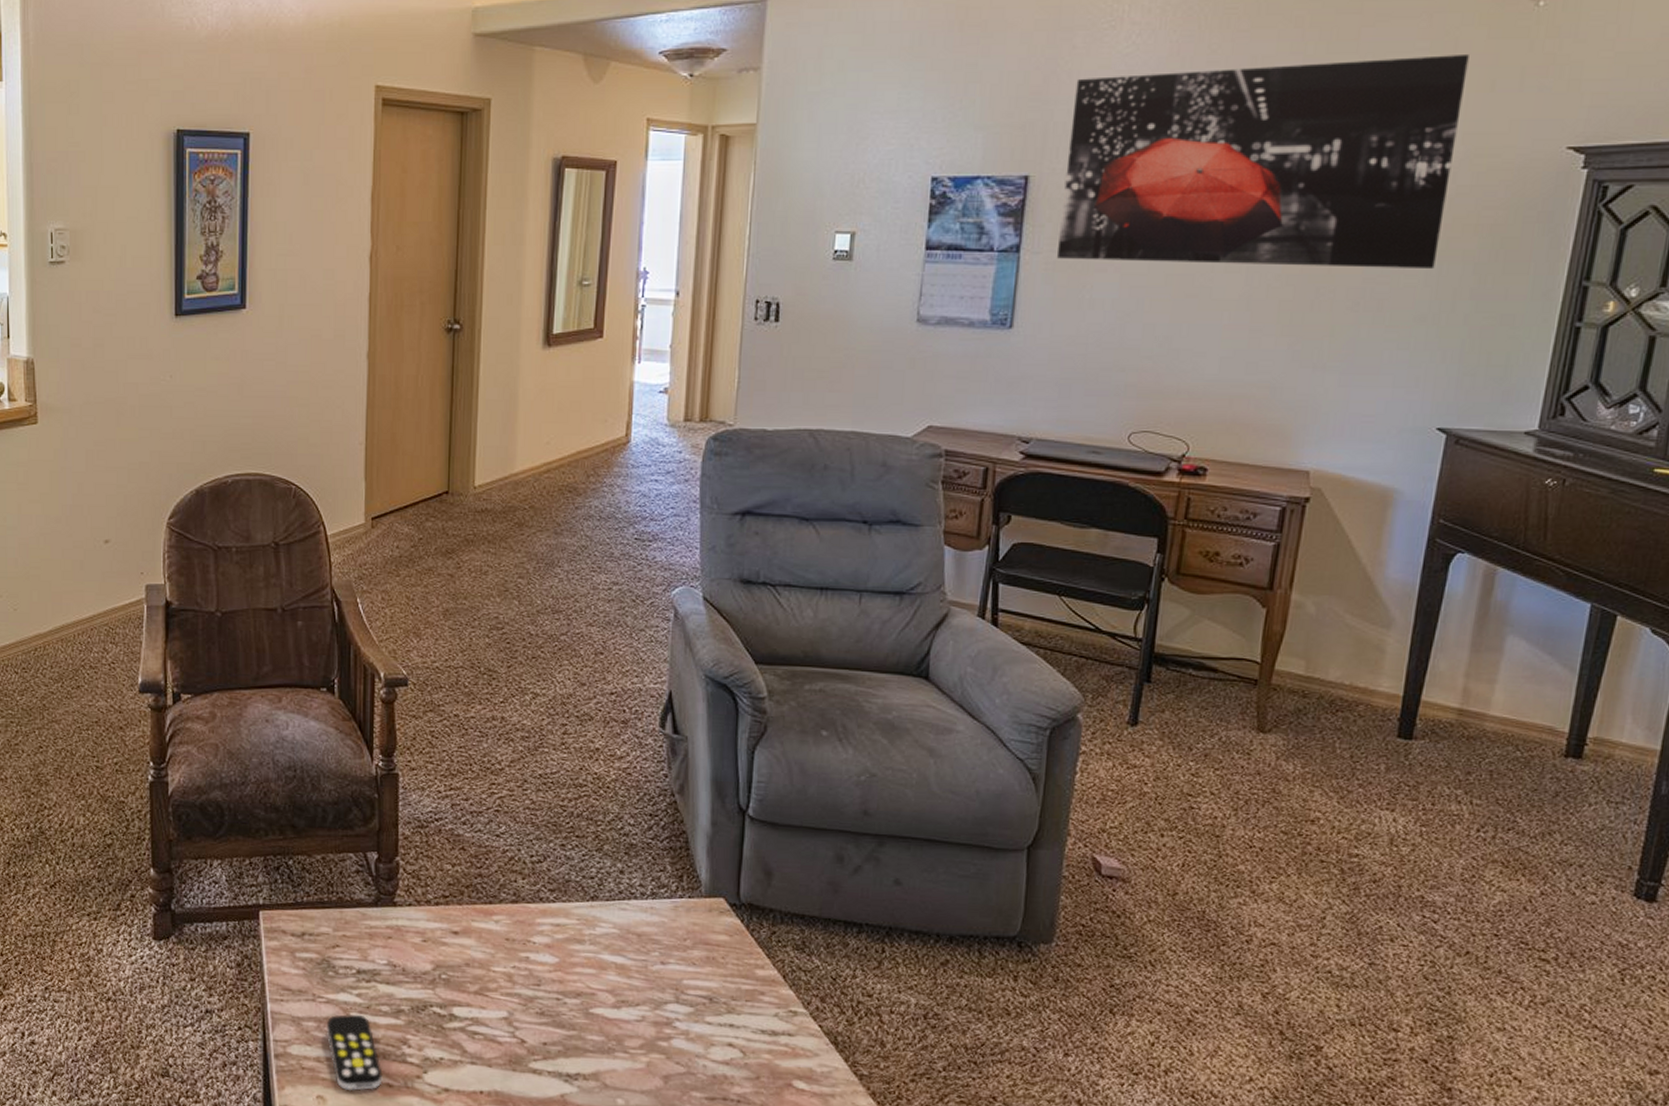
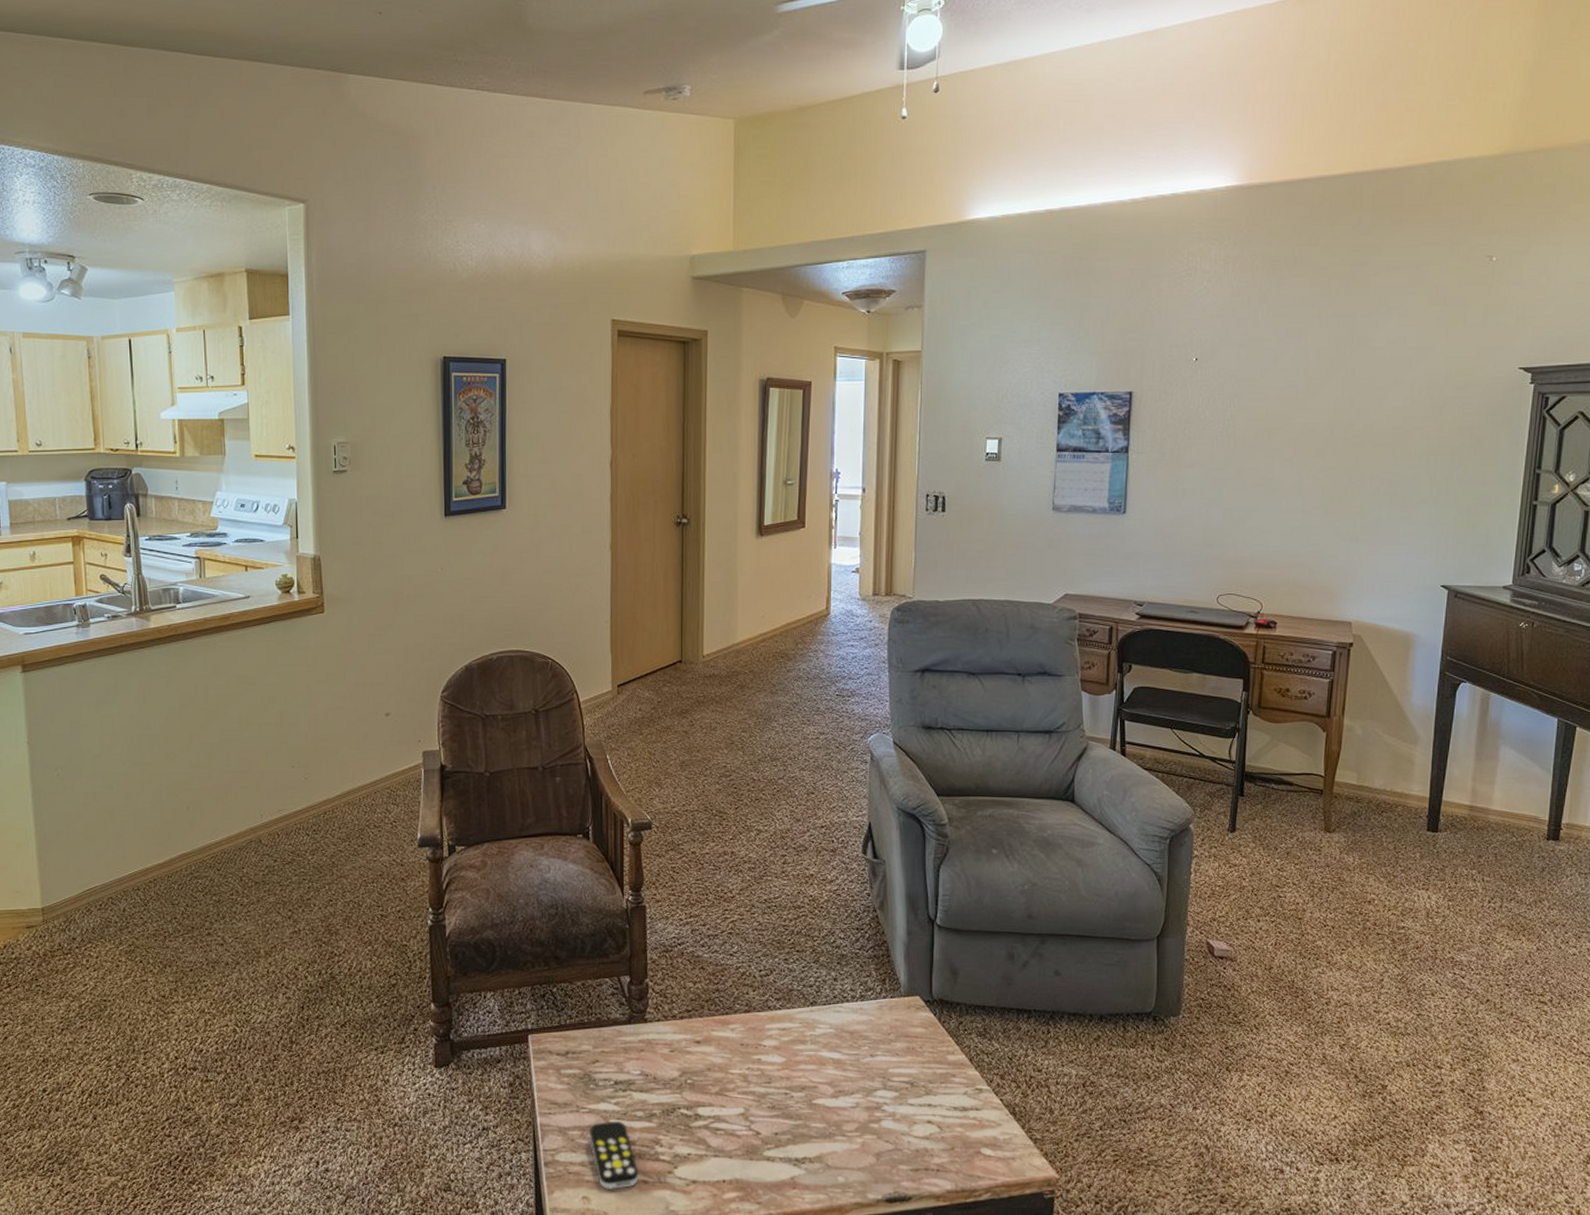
wall art: present [1056,55,1469,268] -> none [1156,297,1446,462]

